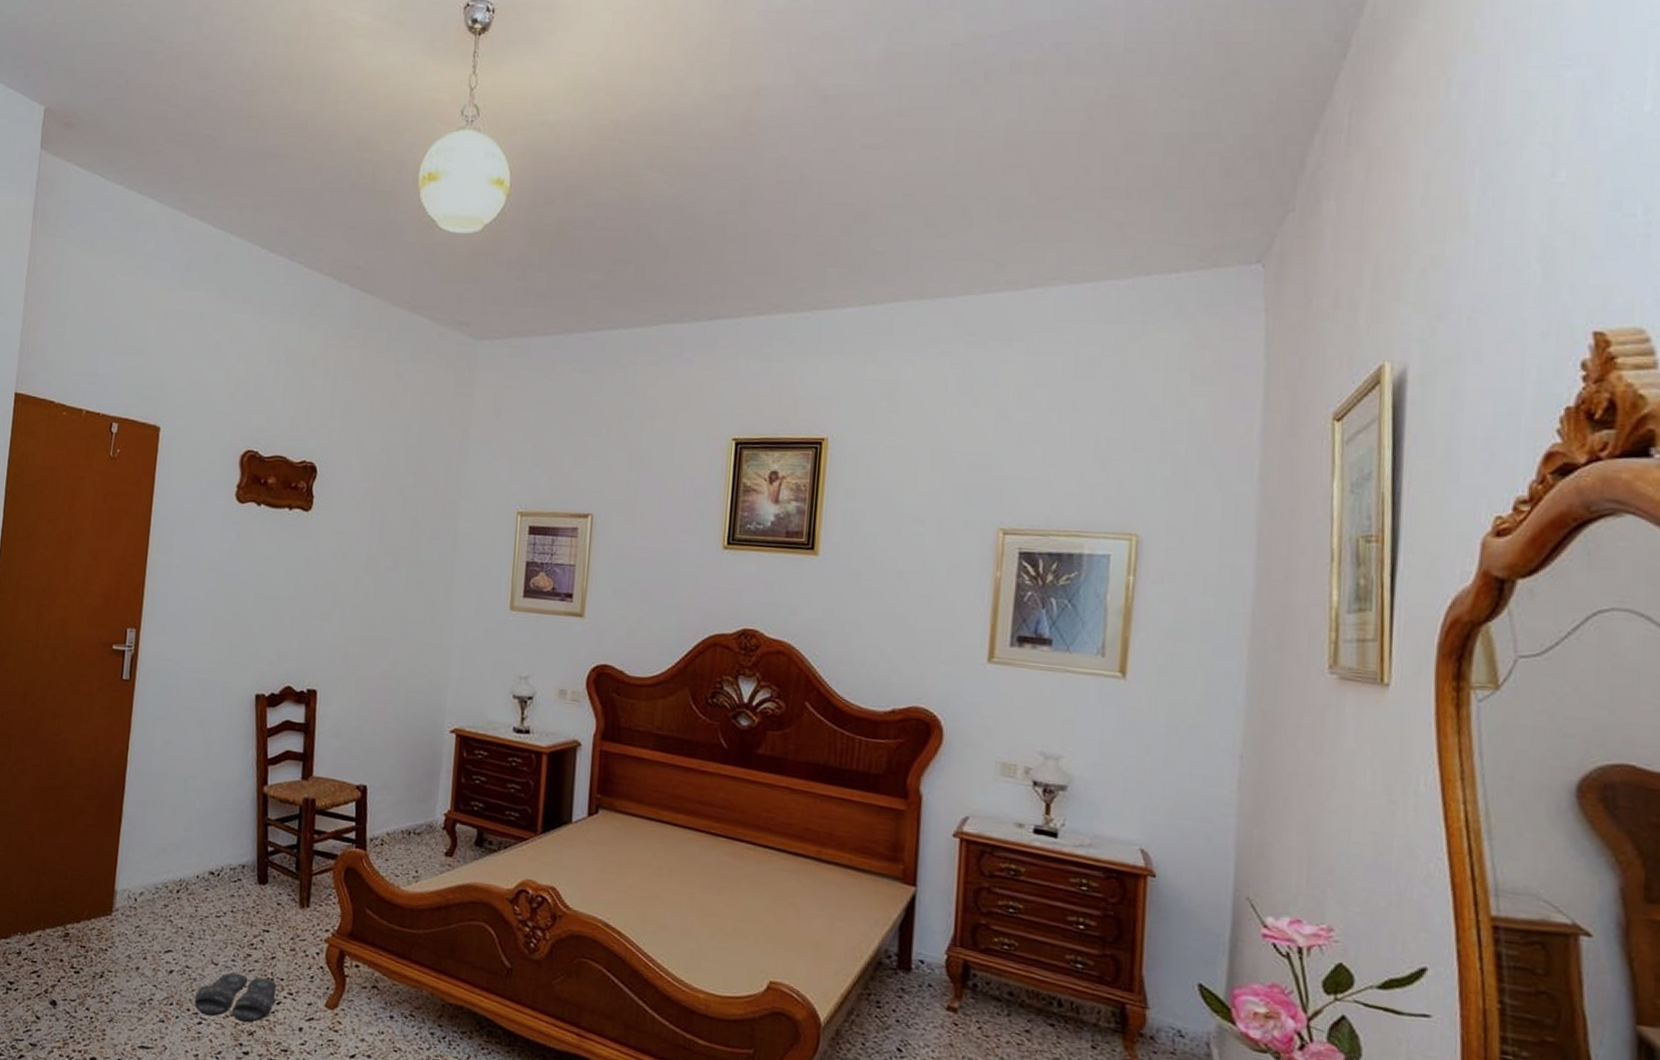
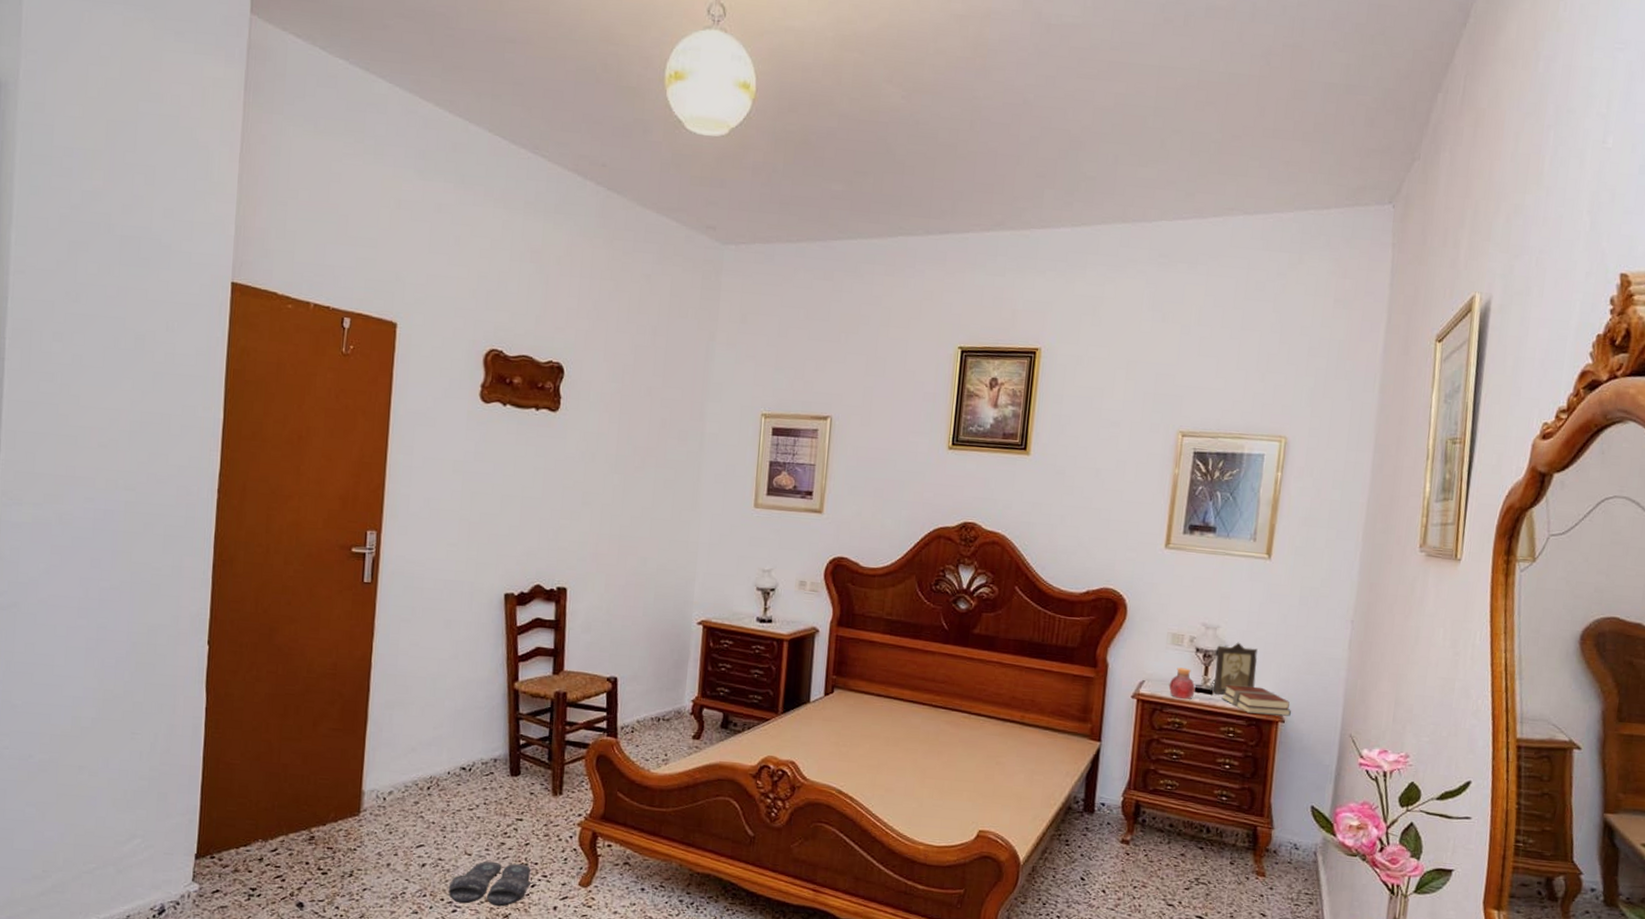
potion bottle: none [1000,803,1035,843] -> present [1169,667,1196,700]
photo frame: none [1054,776,1114,839] -> present [1210,642,1258,695]
books: none [1069,827,1165,870] -> present [1221,685,1292,716]

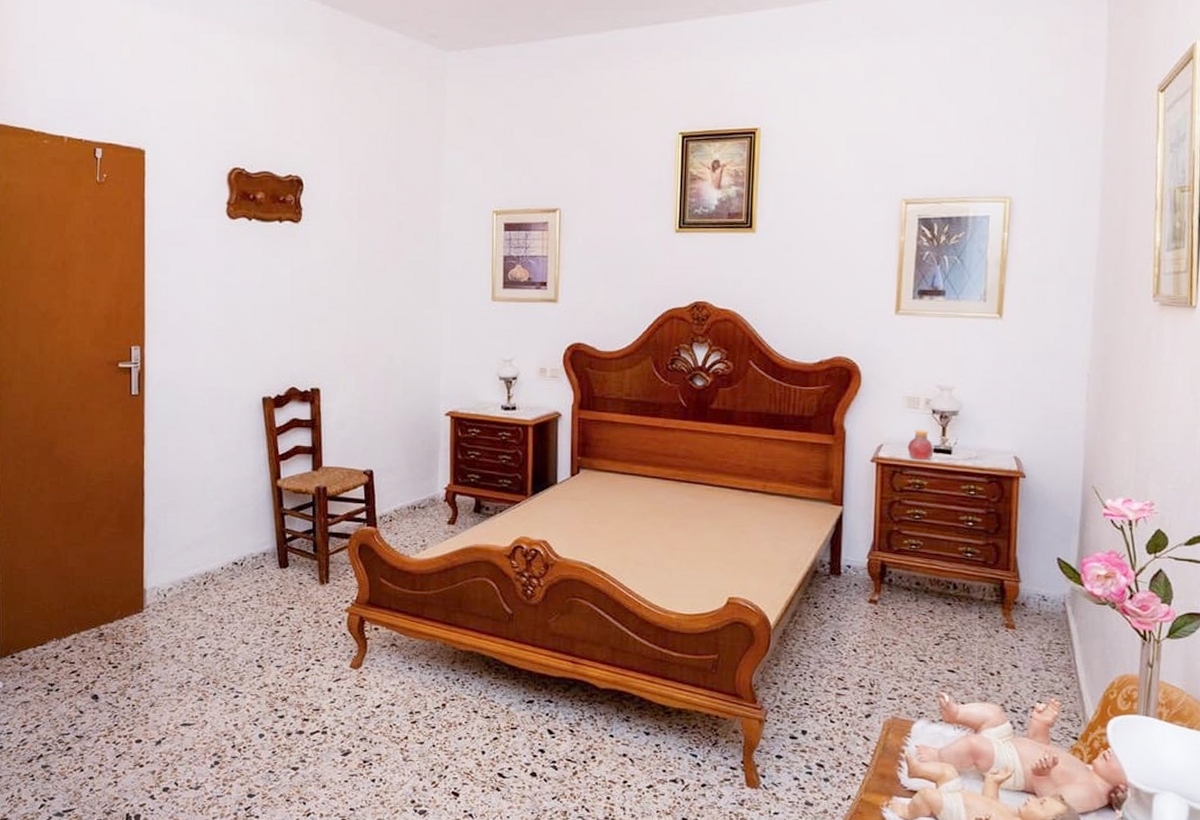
slippers: present [449,861,532,906] -> none [230,648,306,690]
photo frame: present [1210,642,1258,695] -> none [949,401,994,454]
books: present [1221,685,1292,716] -> none [960,444,1032,472]

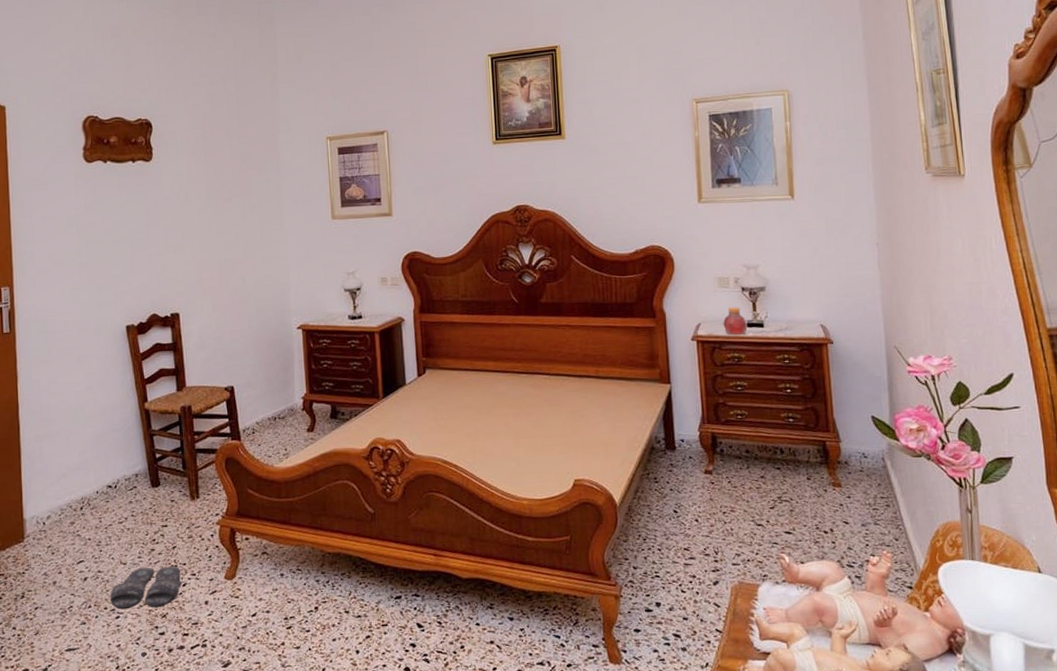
slippers: none [230,648,306,690] -> present [110,566,183,610]

